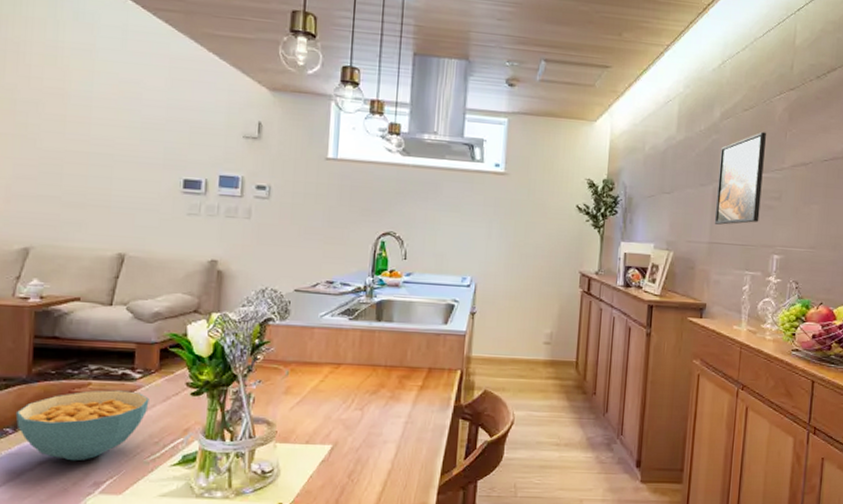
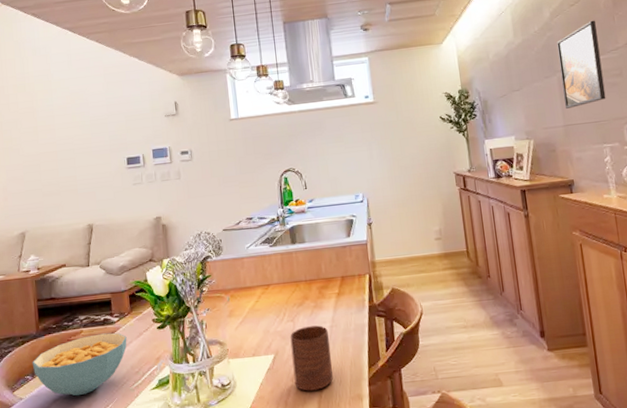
cup: none [351,418,402,492] -> present [290,325,333,391]

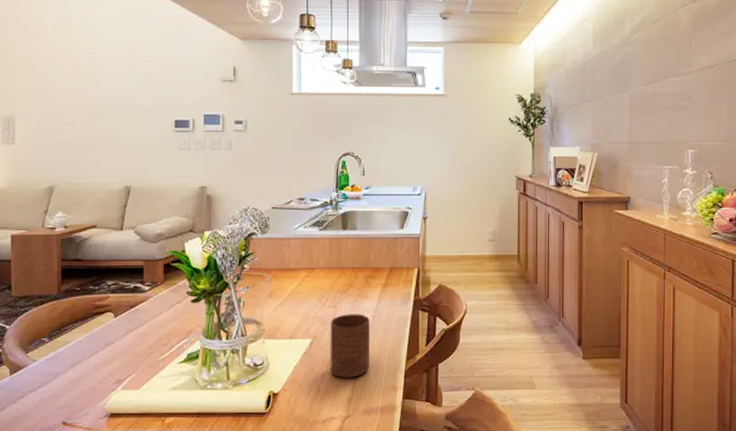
cereal bowl: present [32,332,127,396] -> none [50,301,157,363]
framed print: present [557,20,606,109] -> none [632,41,673,126]

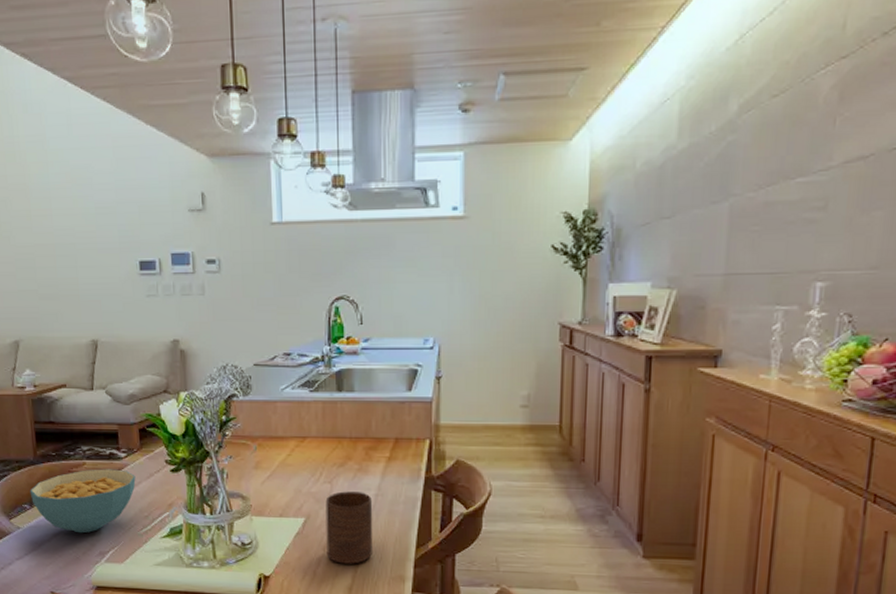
cereal bowl: none [50,301,157,363] -> present [29,469,136,534]

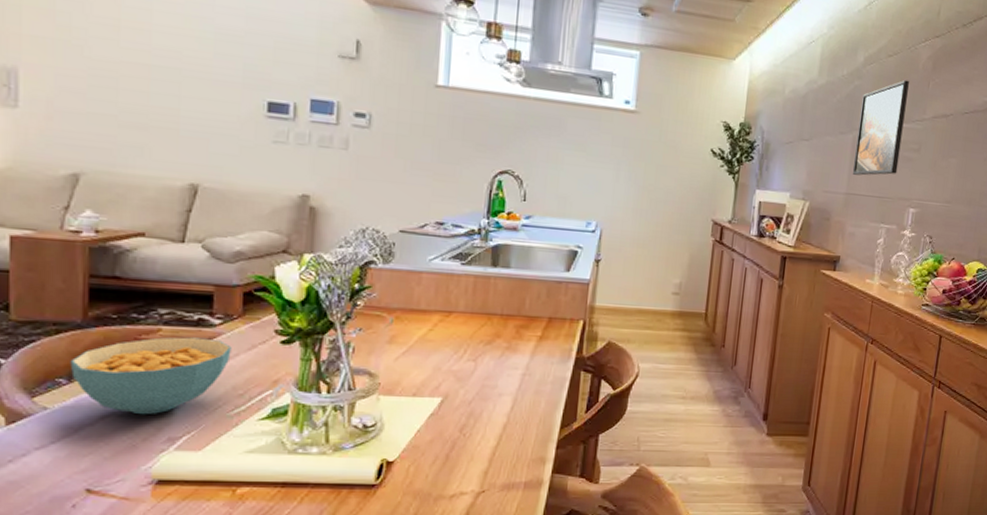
cup: present [325,491,373,564] -> none [463,370,519,447]
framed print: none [731,121,805,250] -> present [852,79,909,176]

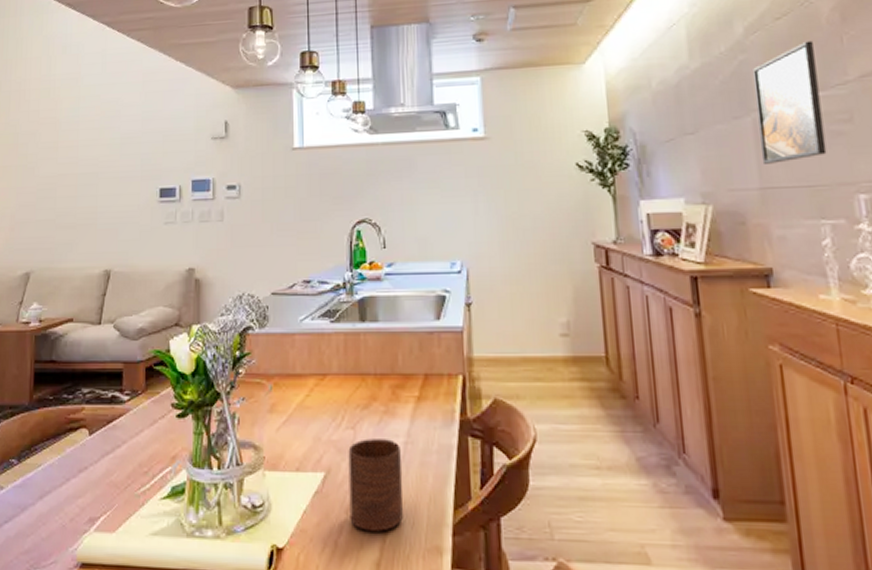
cereal bowl: present [70,337,232,415] -> none [19,415,137,495]
cup: none [463,370,519,447] -> present [348,439,404,532]

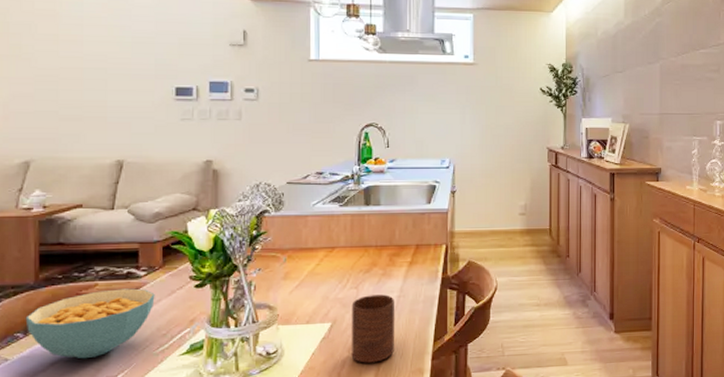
cereal bowl: none [19,415,137,495] -> present [25,288,155,359]
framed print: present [753,40,827,164] -> none [663,13,702,97]

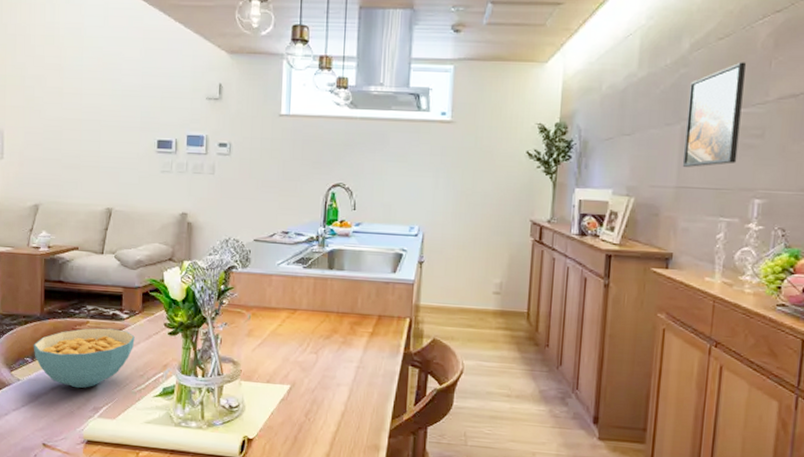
cup: present [351,294,396,363] -> none [308,362,354,432]
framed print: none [663,13,702,97] -> present [682,62,746,167]

